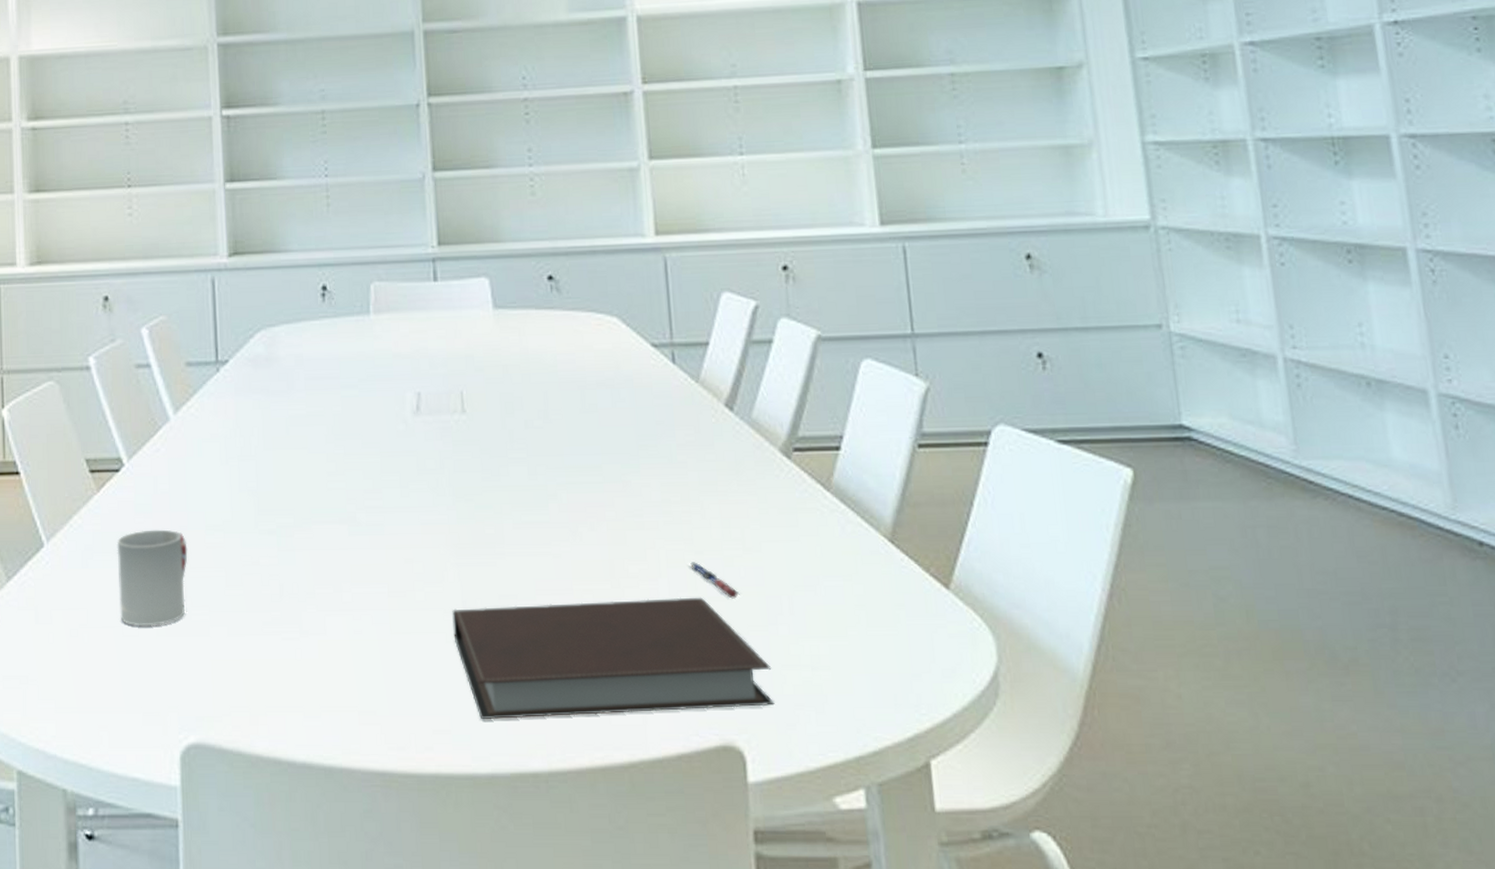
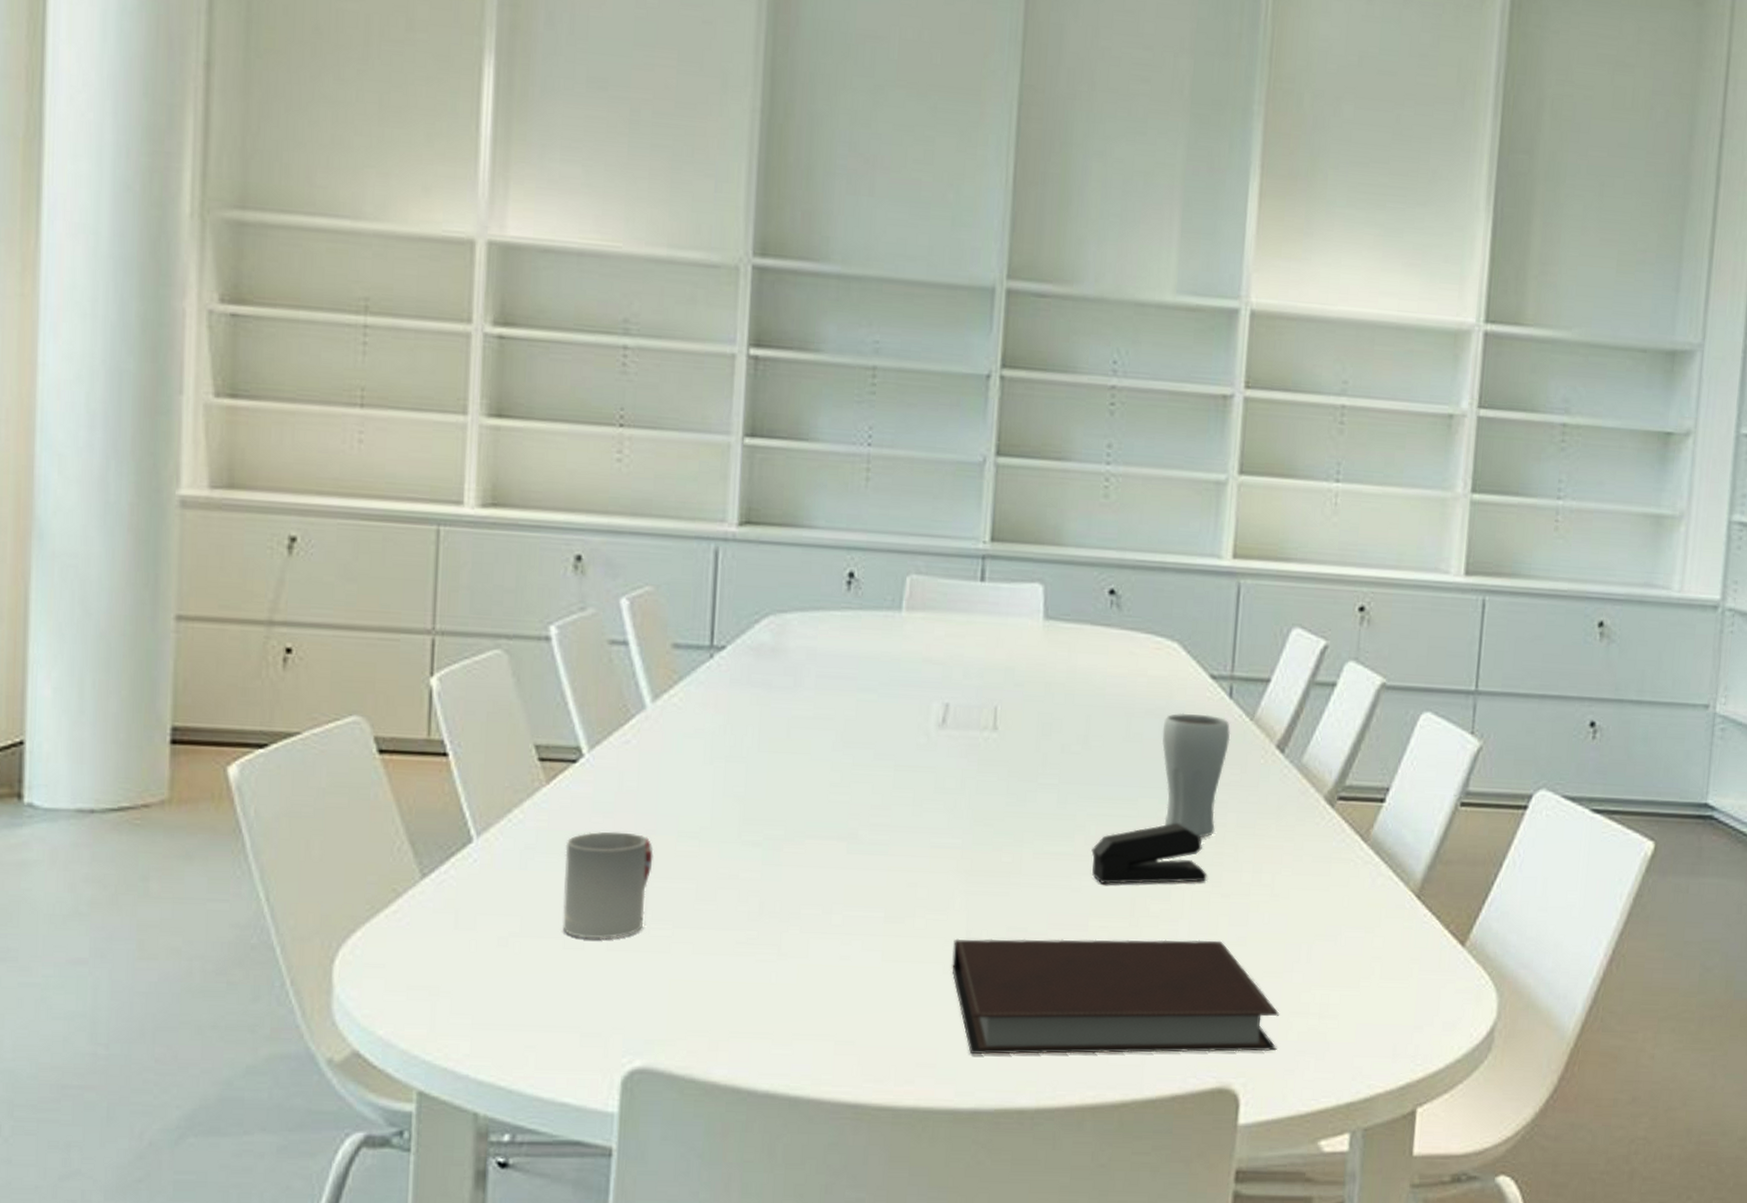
stapler: none [566,485,679,548] -> present [1091,822,1208,884]
drinking glass: none [614,381,680,499] -> present [1162,713,1231,839]
pen: present [688,562,740,599] -> none [1212,905,1260,944]

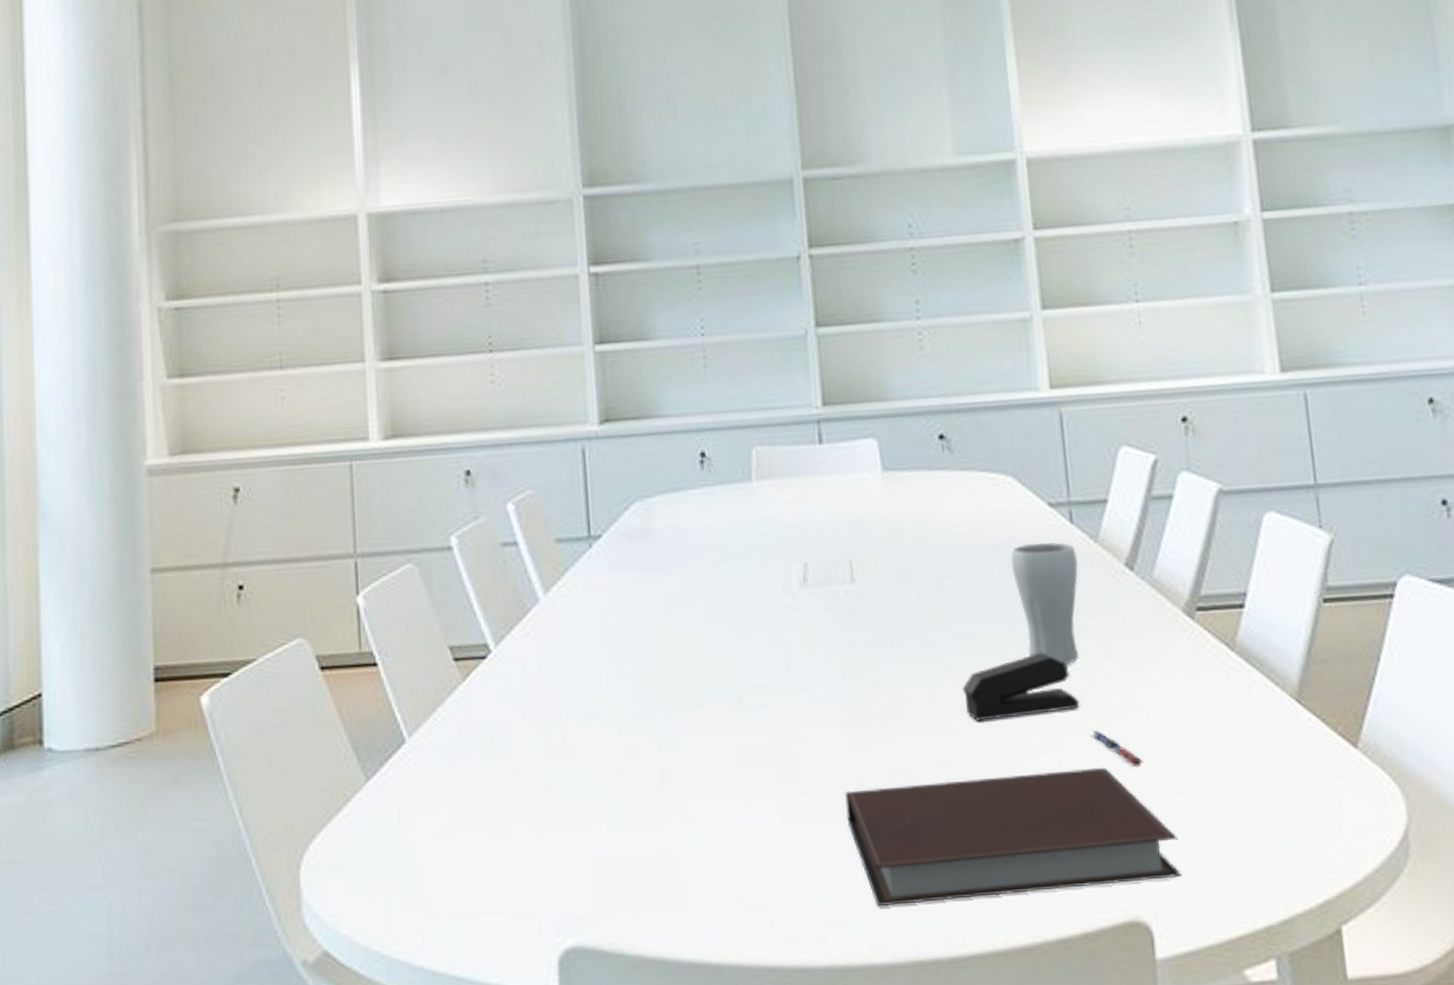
cup: present [562,831,654,939] -> none [484,719,562,824]
pen: none [1212,905,1260,944] -> present [1090,730,1144,768]

